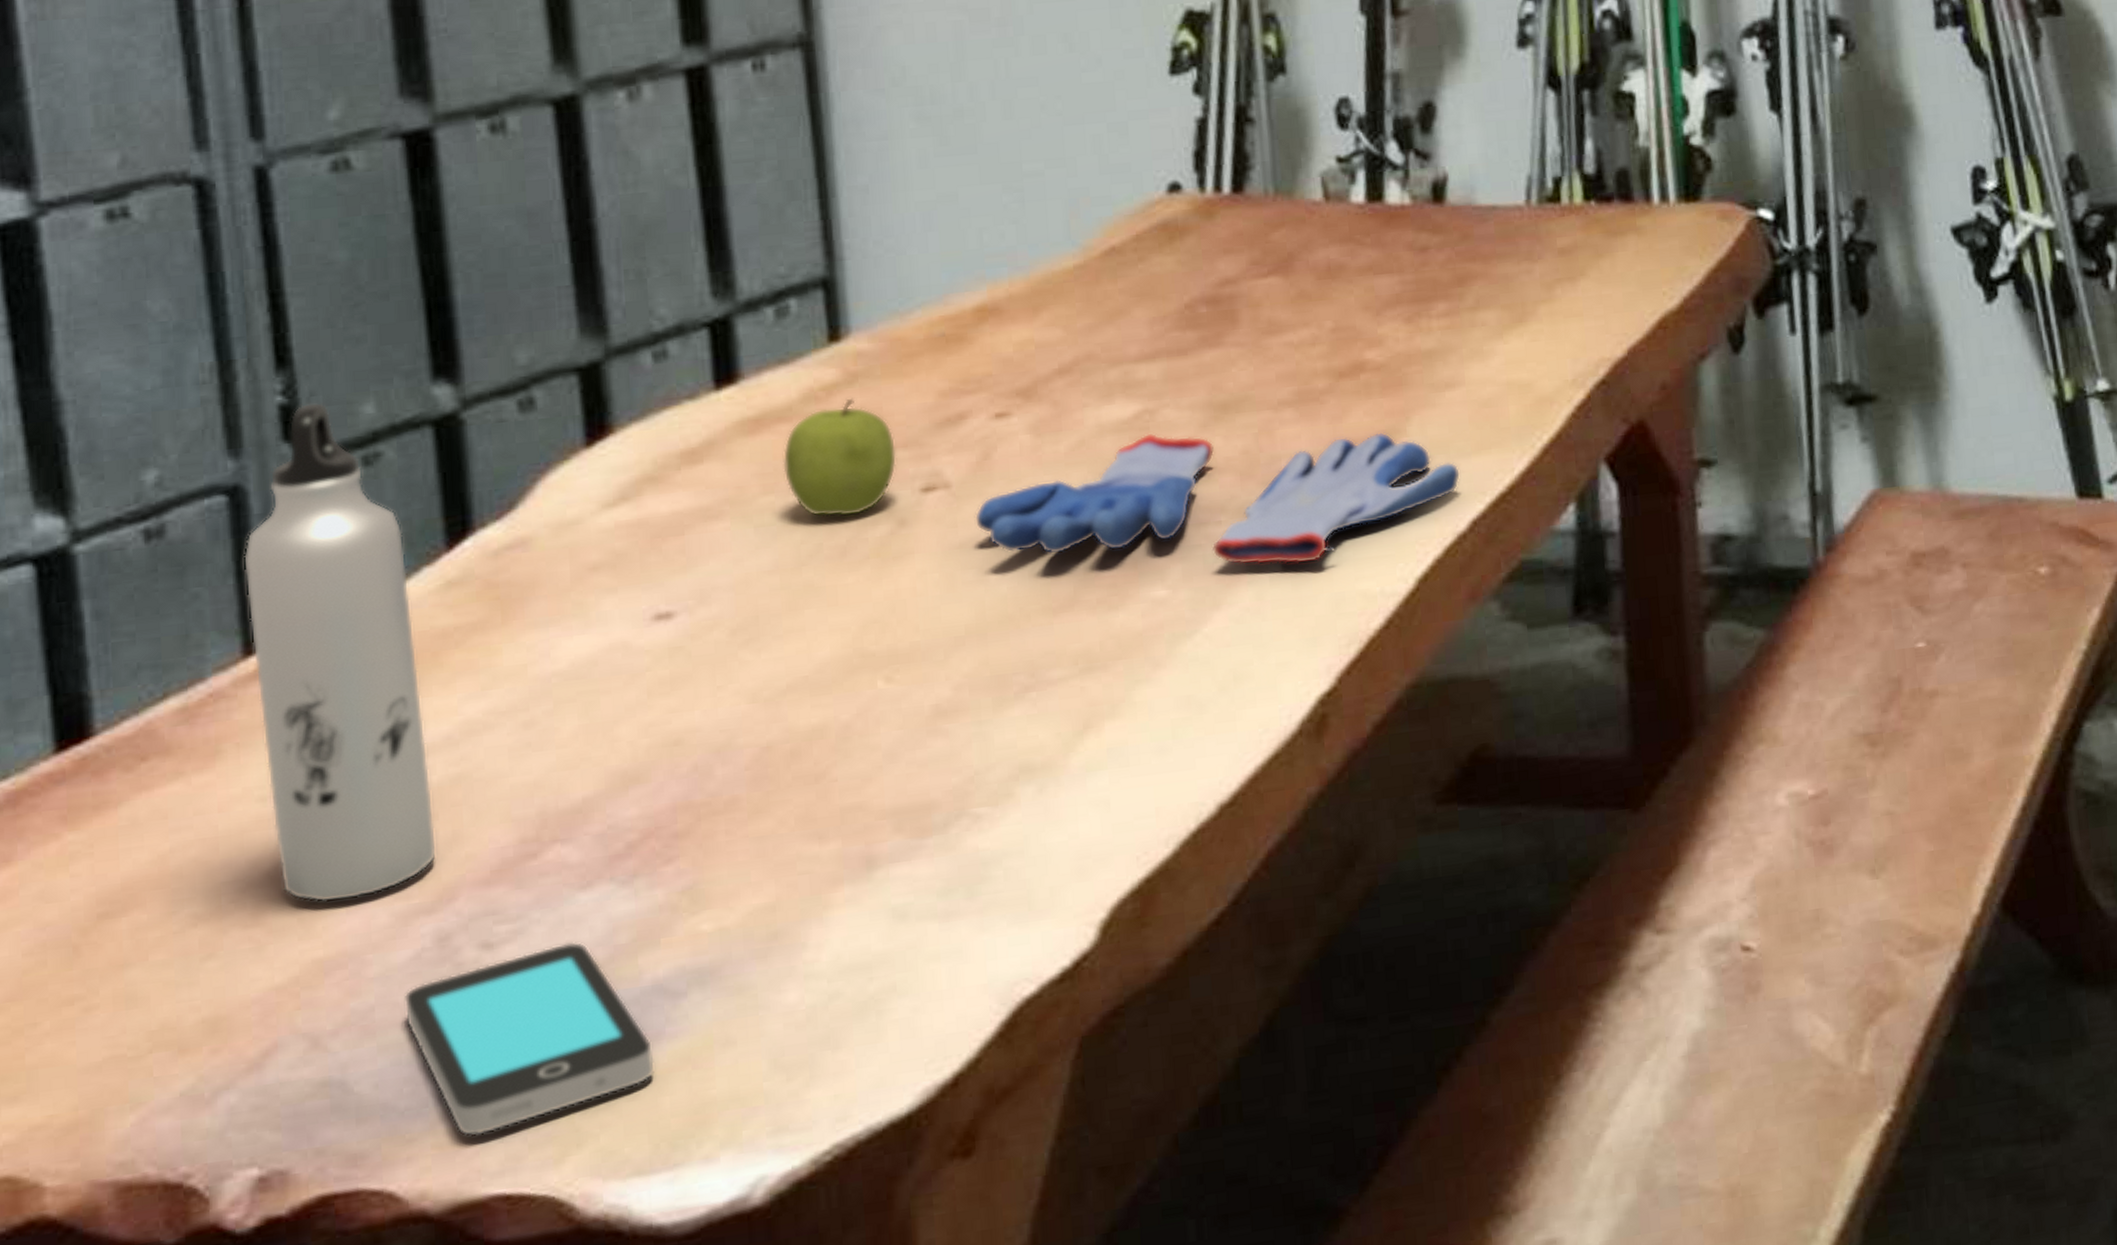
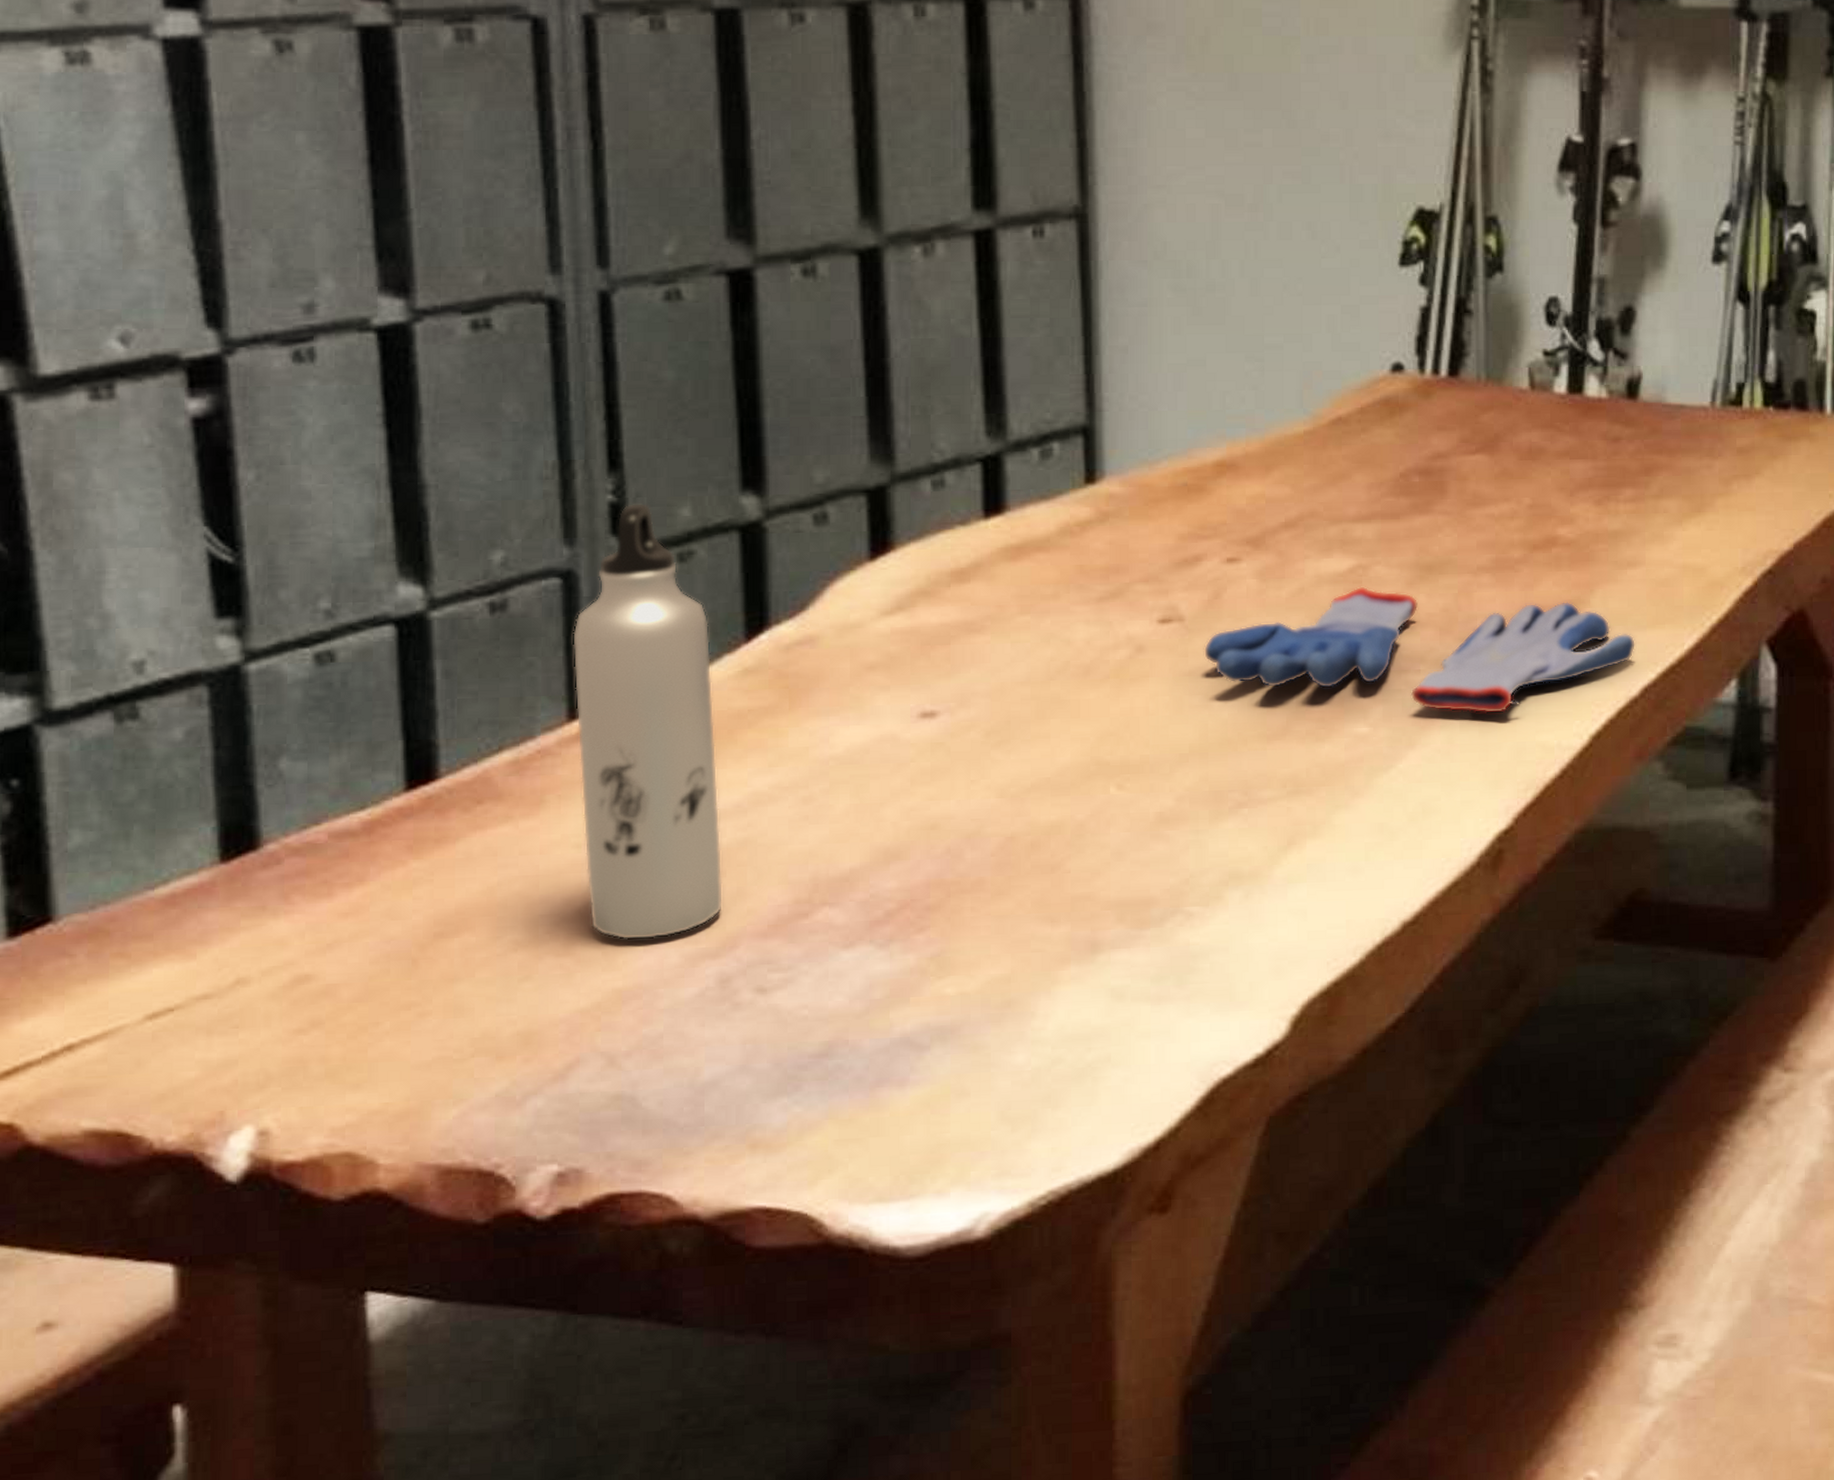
smartphone: present [403,941,655,1137] -> none [688,993,898,1155]
fruit: present [782,398,897,517] -> none [1039,534,1139,640]

